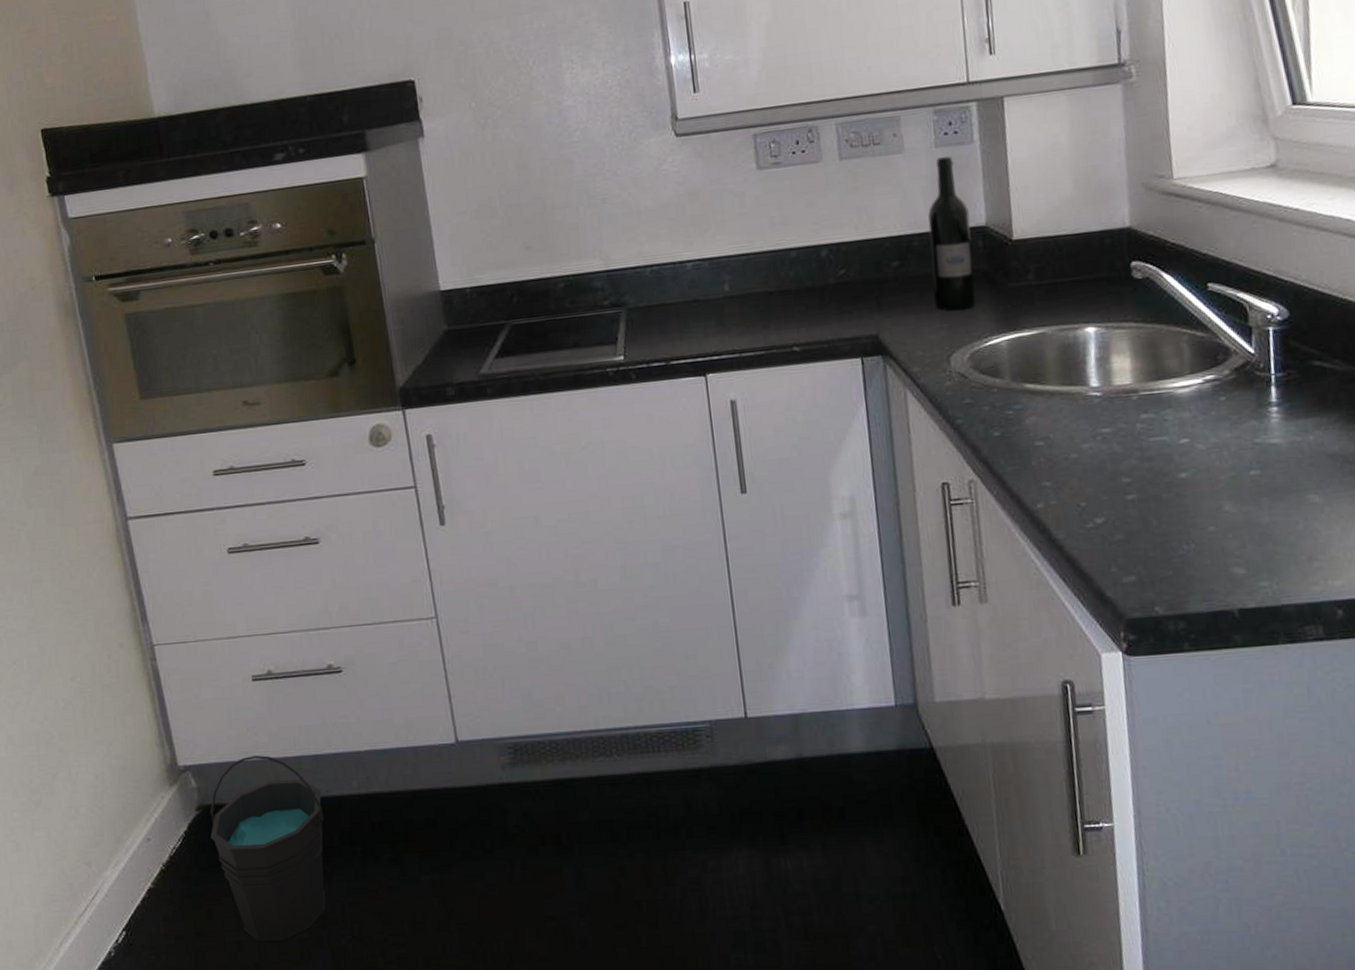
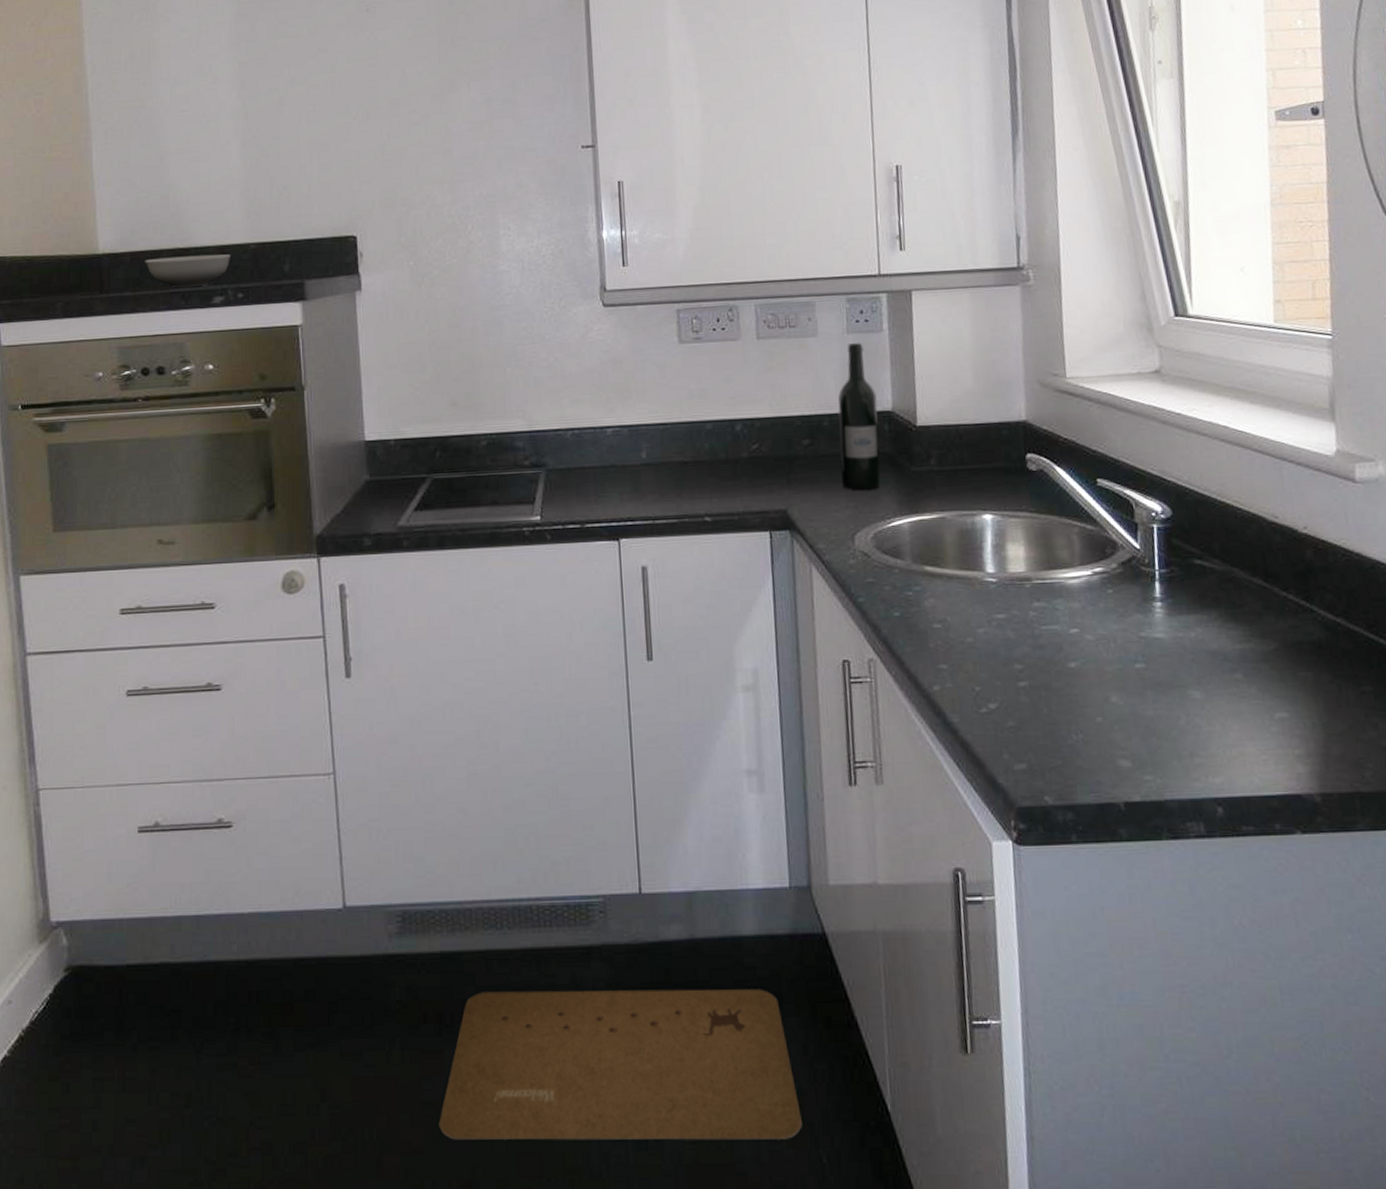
bowl: none [201,108,289,147] -> present [145,254,232,288]
bucket: present [210,755,326,942] -> none [77,912,199,1122]
doormat: none [563,802,917,949] -> present [438,989,802,1140]

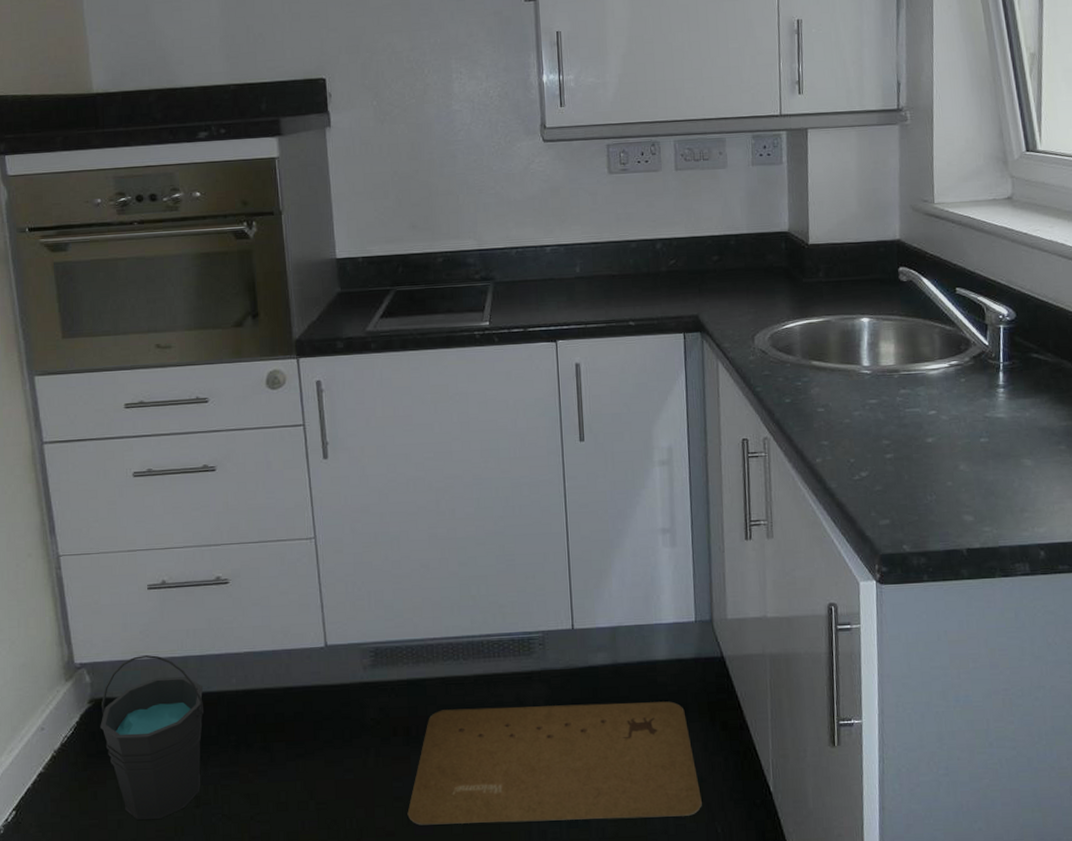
bucket: none [77,912,199,1122] -> present [100,654,205,821]
bowl: present [145,254,232,288] -> none [135,94,214,124]
wine bottle: present [837,343,881,490] -> none [742,174,777,298]

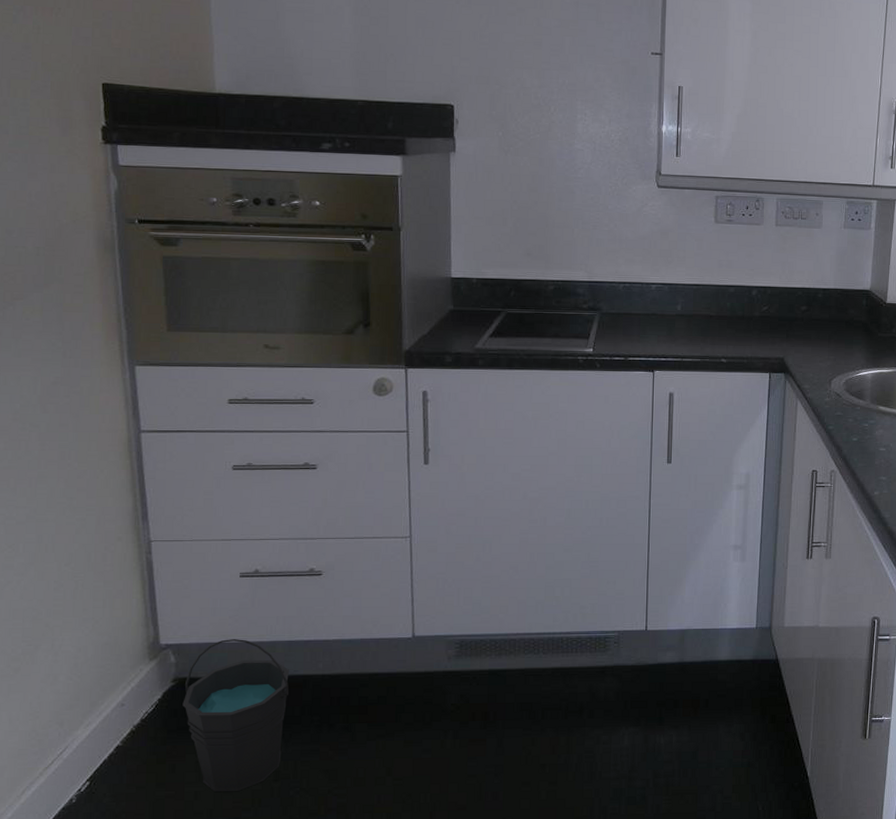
doormat: present [407,701,702,825] -> none [479,696,747,801]

